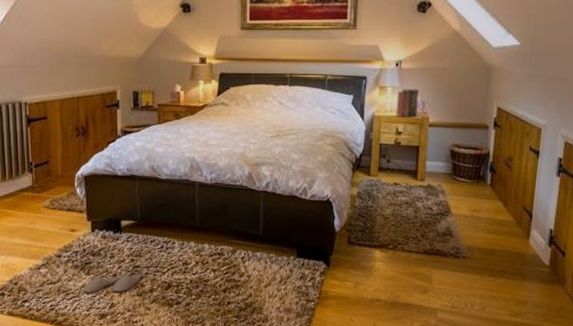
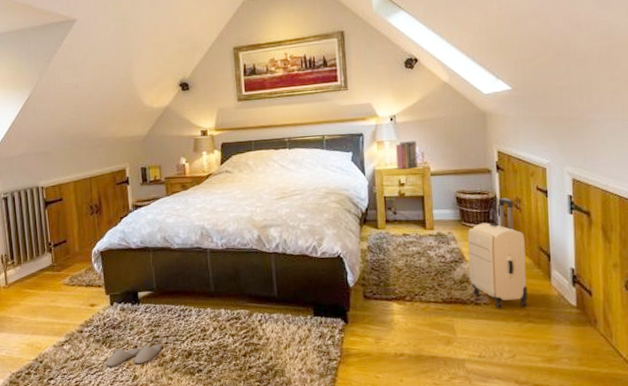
suitcase: none [452,155,511,263] -> present [467,198,528,309]

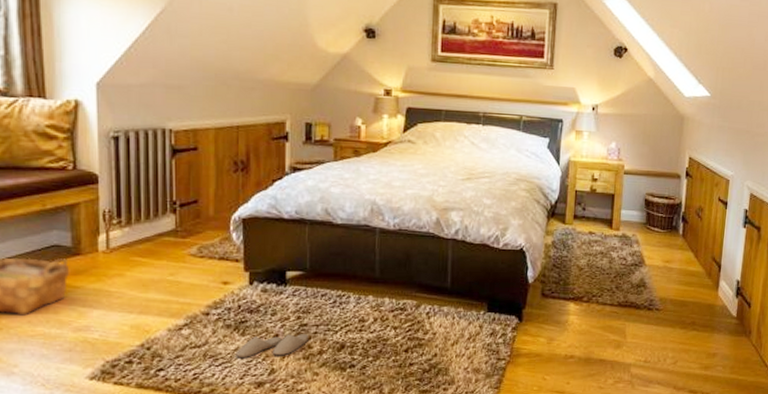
books: present [395,141,418,170] -> none [591,134,615,165]
suitcase: present [467,198,528,309] -> none [646,205,701,316]

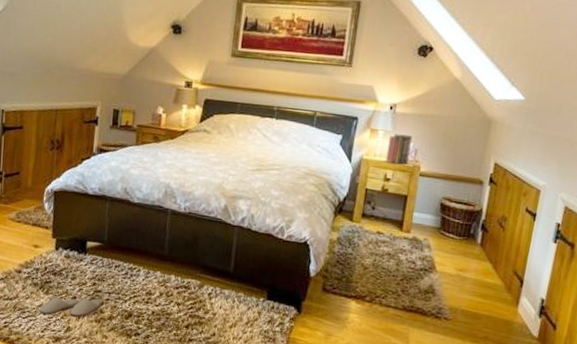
books: none [591,134,615,165] -> present [385,134,412,166]

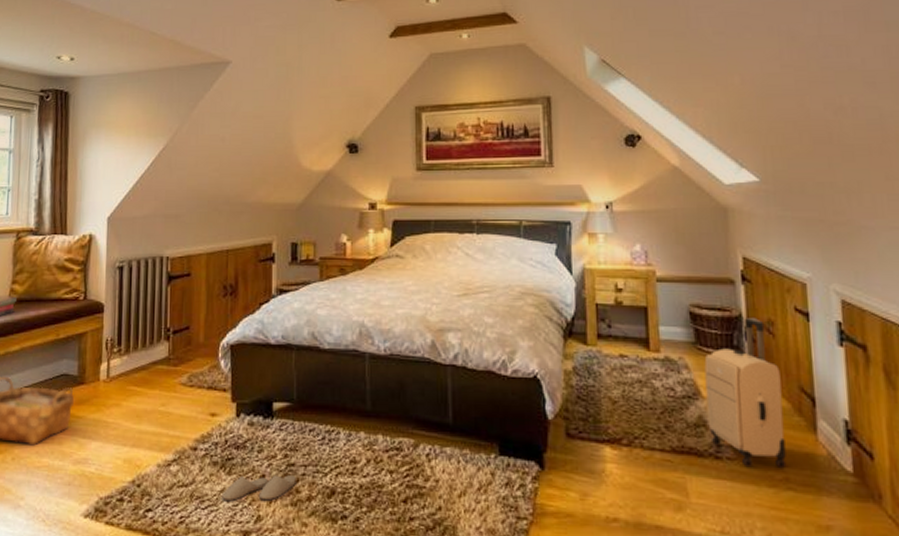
books: present [385,134,412,166] -> none [611,236,640,271]
suitcase: none [435,213,502,329] -> present [704,318,787,468]

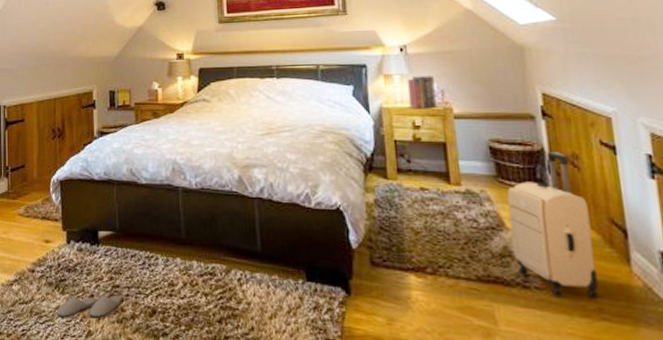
books: none [611,236,640,271] -> present [406,76,437,109]

